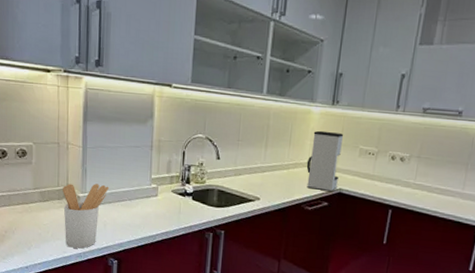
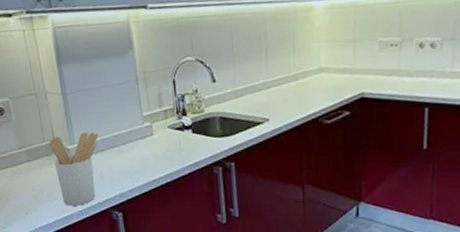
coffee maker: present [306,130,344,192] -> none [317,27,358,99]

